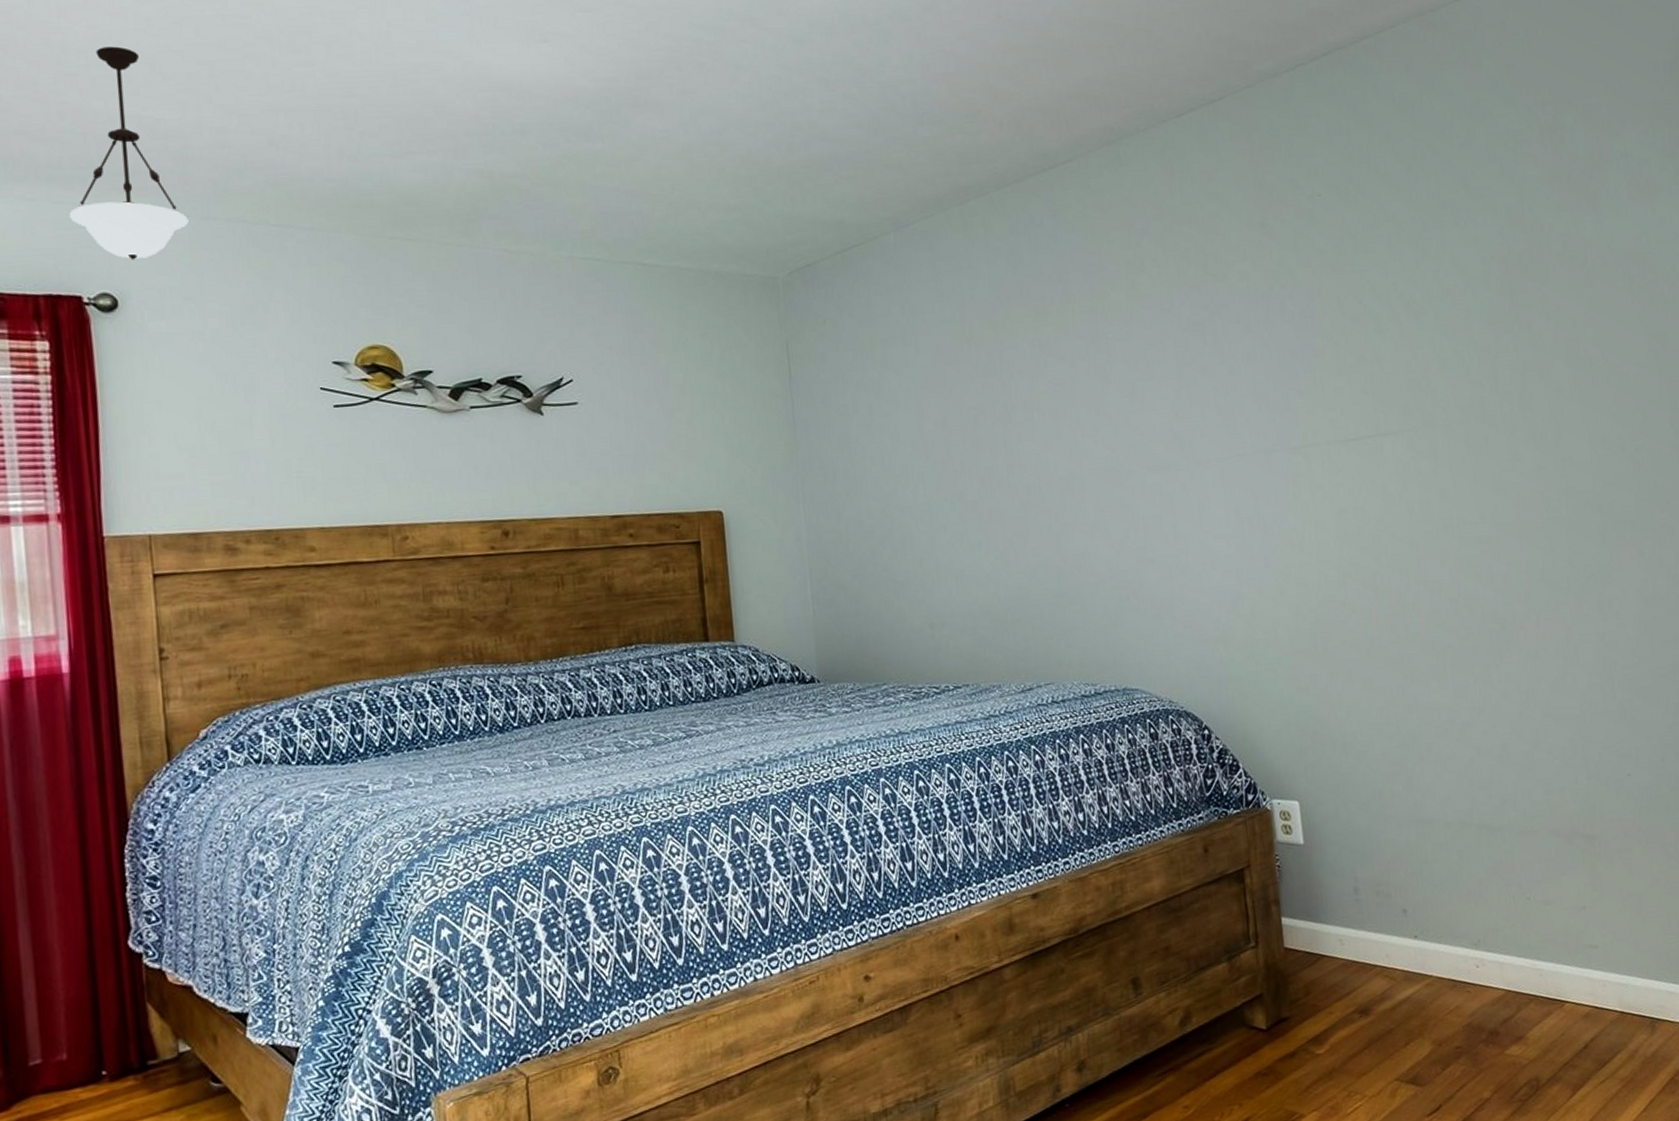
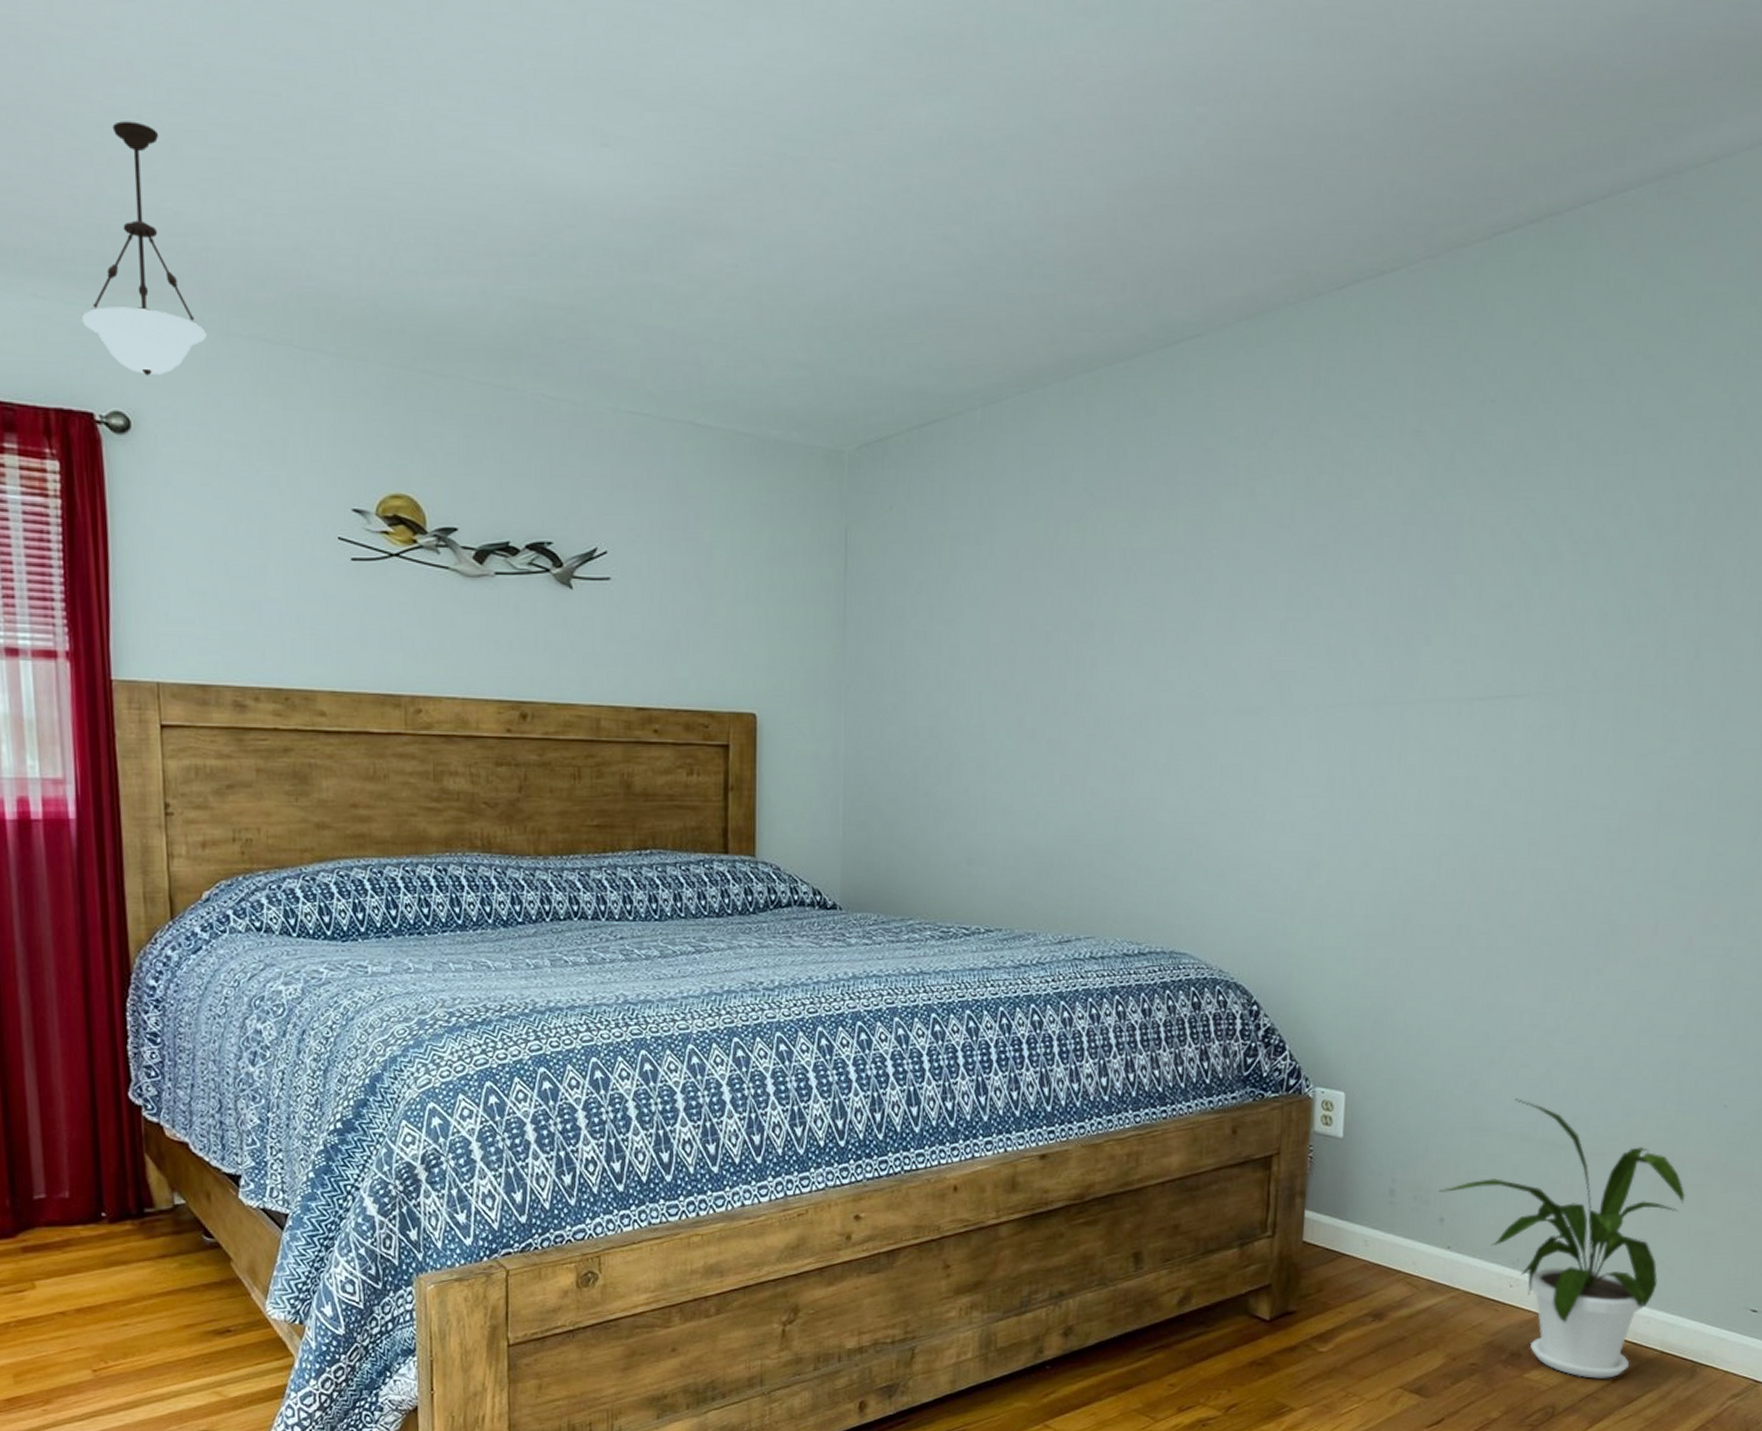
house plant: none [1397,789,1612,1047] -> present [1439,1098,1685,1378]

